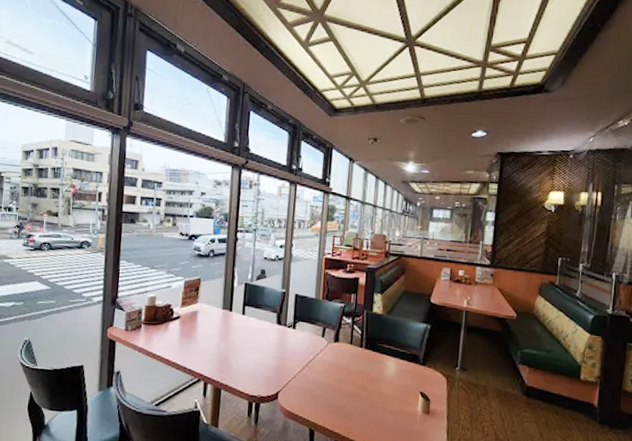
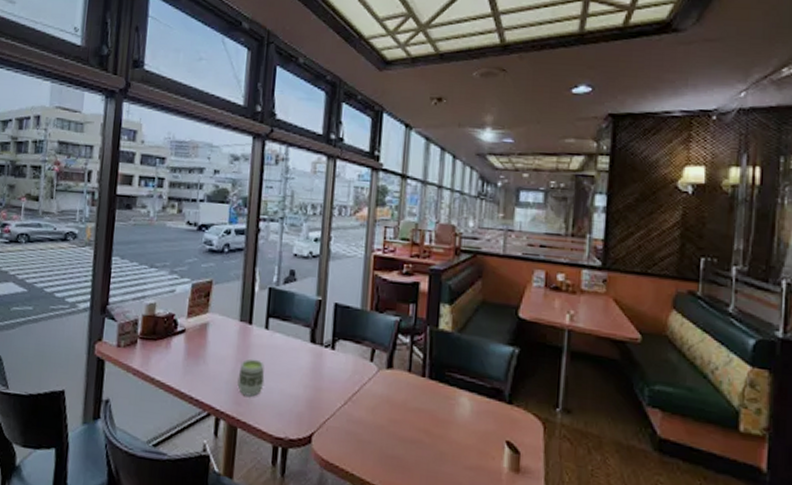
cup: none [221,337,242,366] -> present [237,359,265,397]

